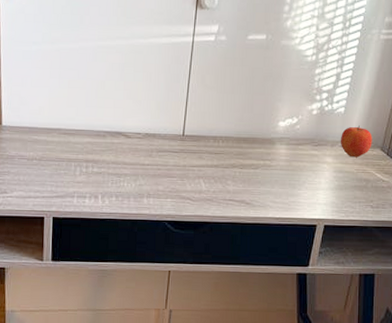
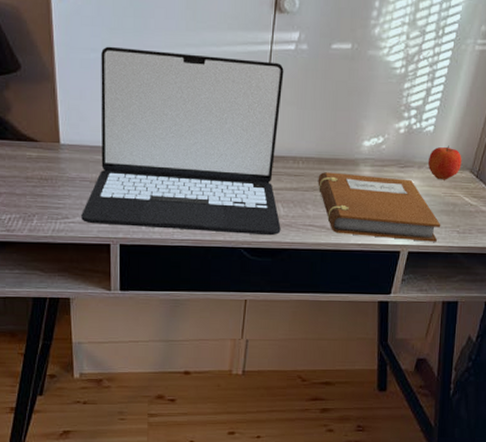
laptop: none [18,39,205,210] -> present [81,46,284,236]
notebook: none [237,150,355,216] -> present [318,172,441,242]

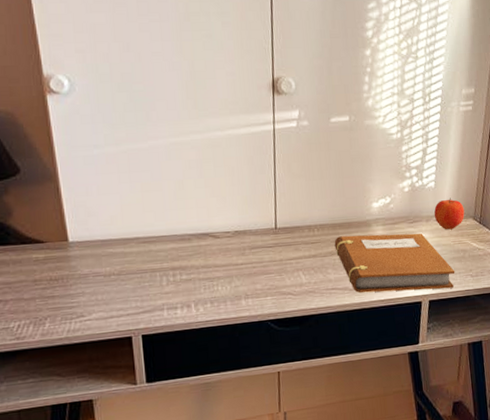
laptop: present [81,46,284,236] -> none [98,139,305,319]

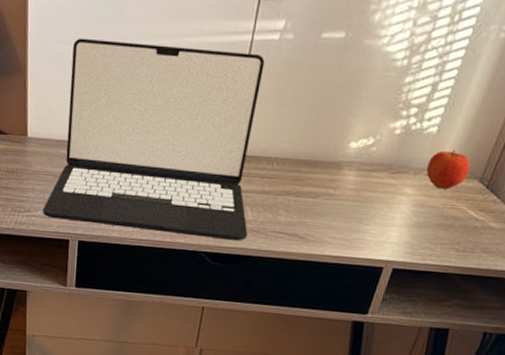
laptop: none [98,139,305,319] -> present [43,38,265,241]
notebook: present [334,233,455,293] -> none [293,175,437,260]

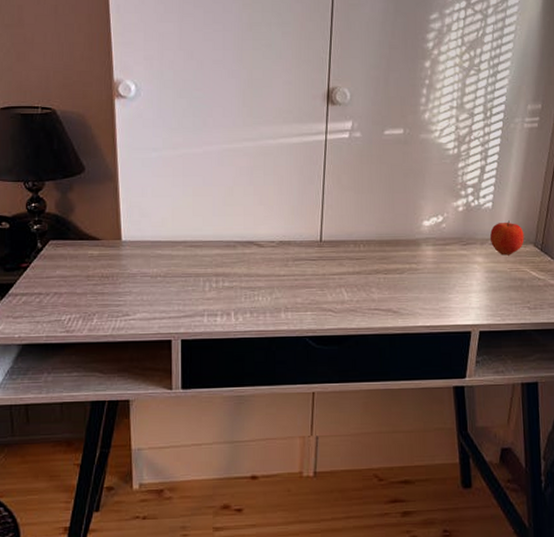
laptop: present [43,38,265,241] -> none [142,145,346,322]

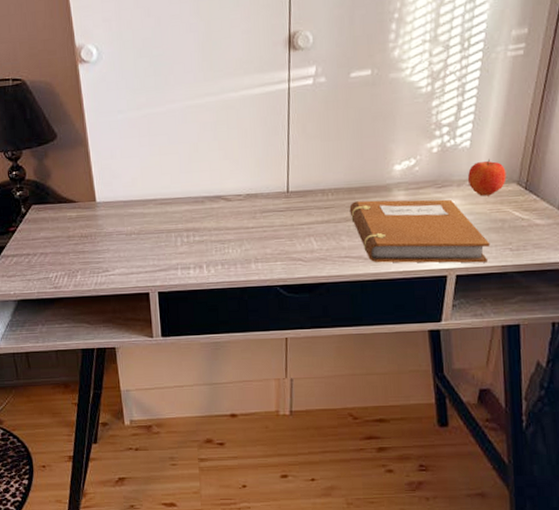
notebook: none [380,254,511,320] -> present [349,199,491,263]

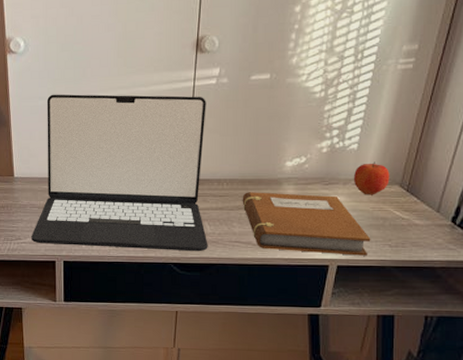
laptop: none [120,98,316,275] -> present [31,94,208,252]

